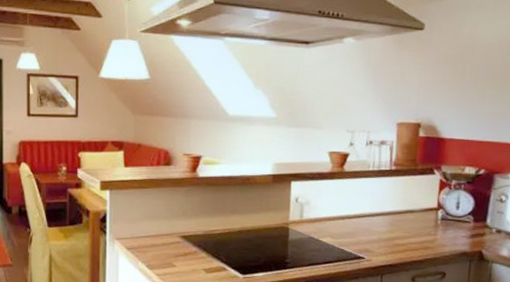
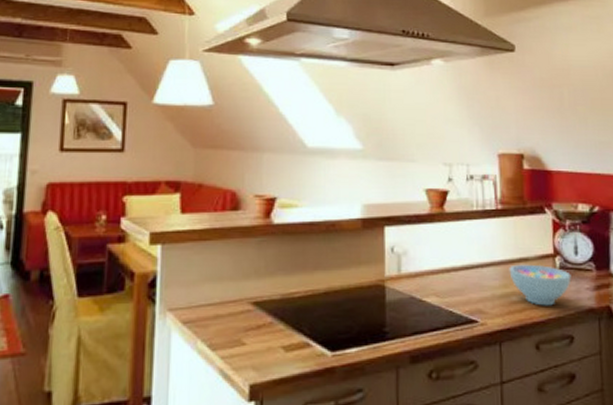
bowl: none [396,215,451,249] -> present [509,264,571,306]

